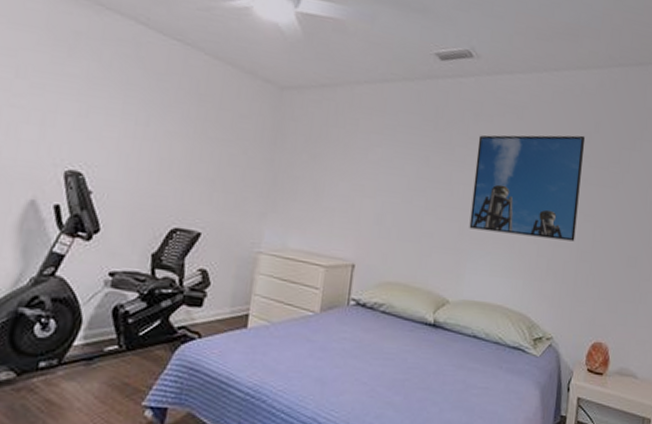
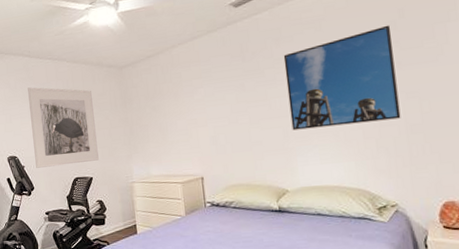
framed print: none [112,72,231,210] -> present [28,87,99,168]

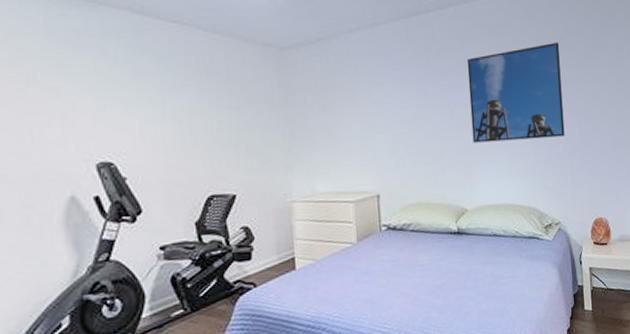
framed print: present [28,87,99,168] -> none [137,60,246,181]

